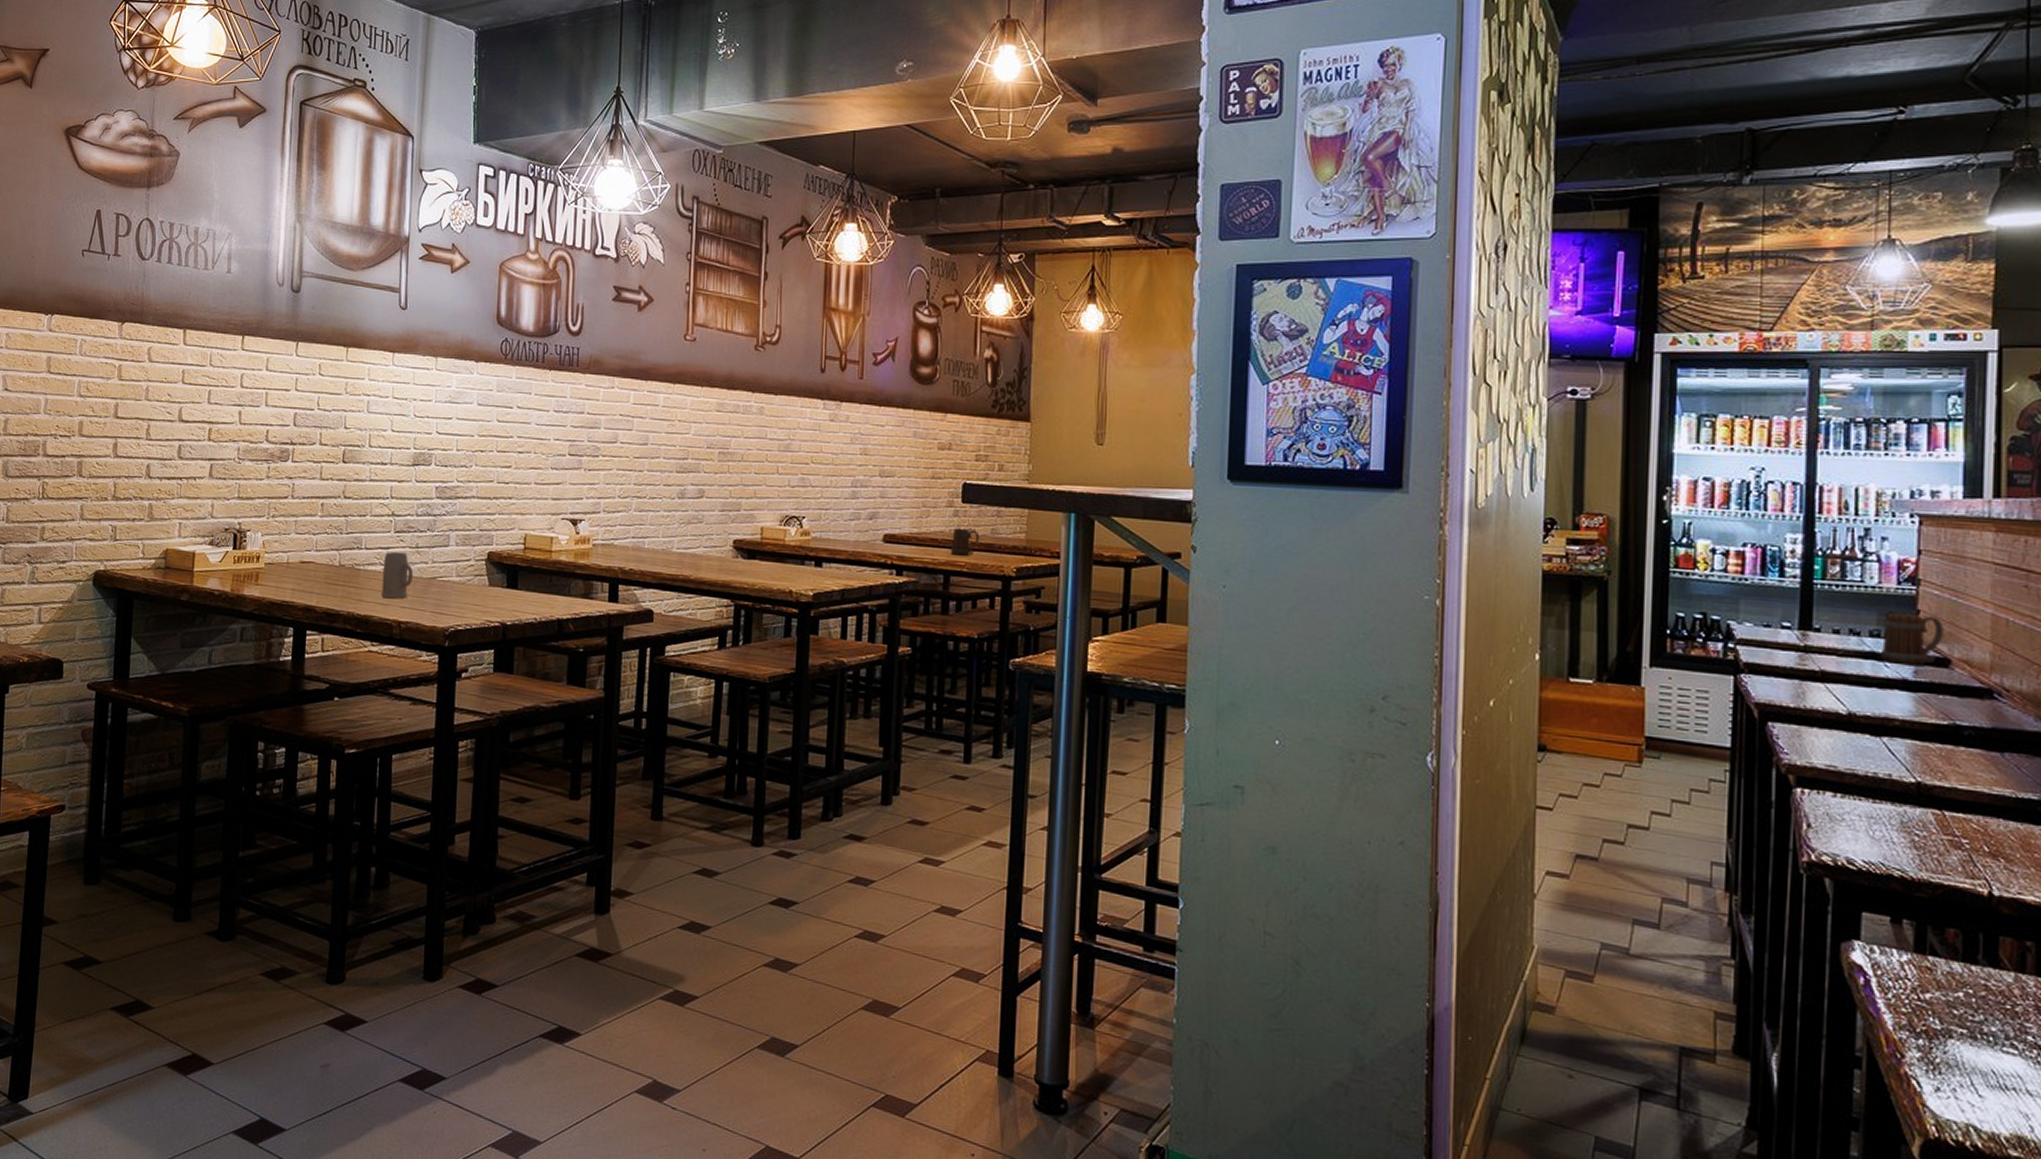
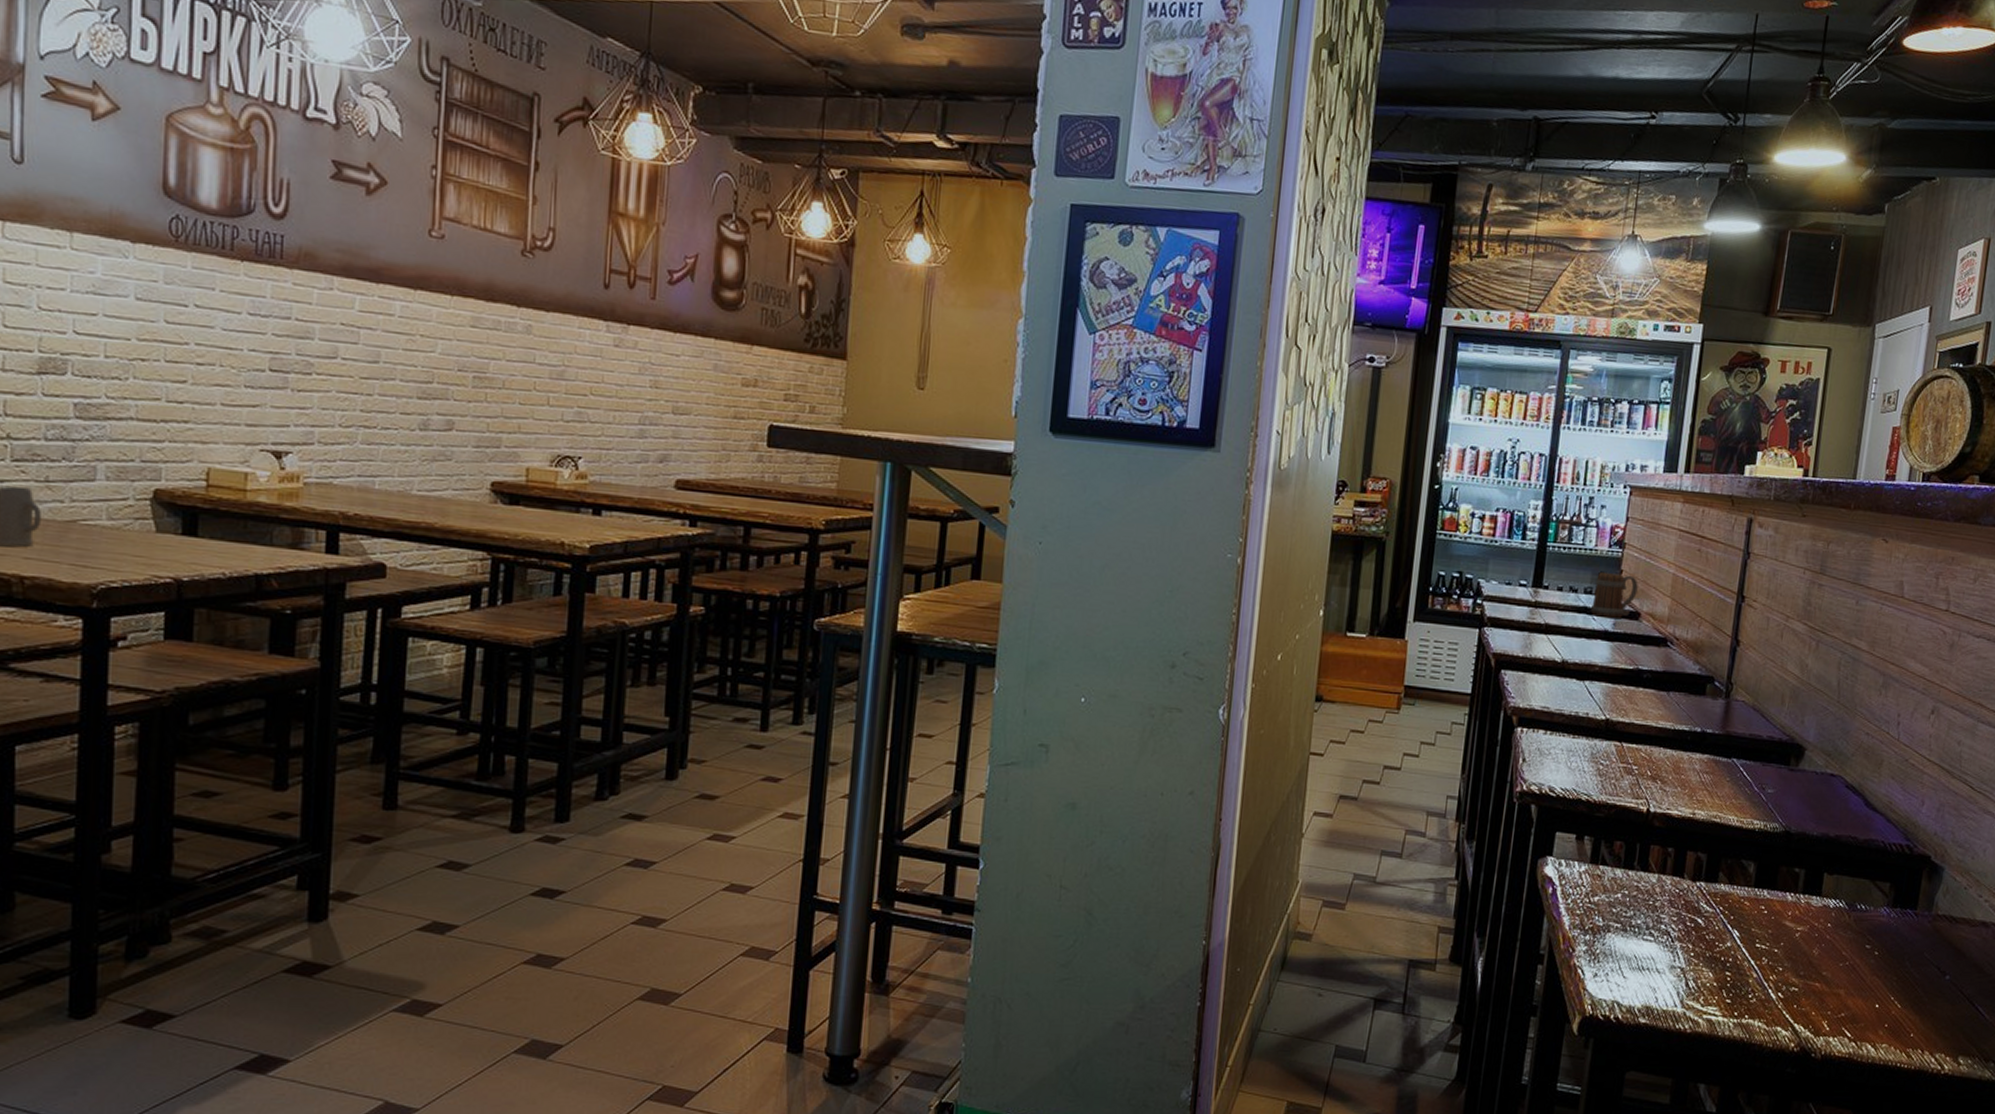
beer mug: present [950,528,980,557] -> none [752,474,786,507]

